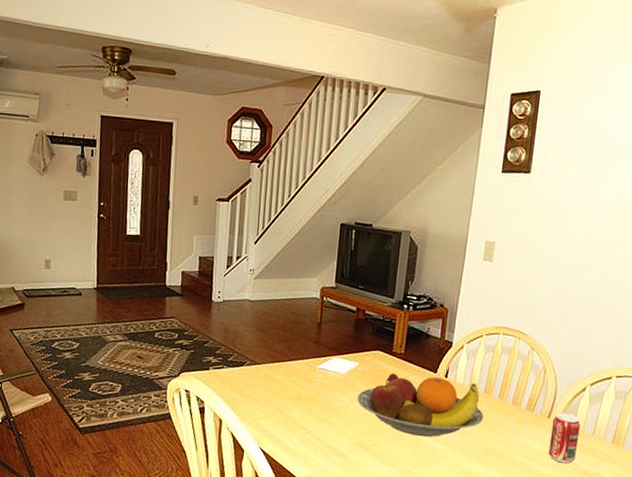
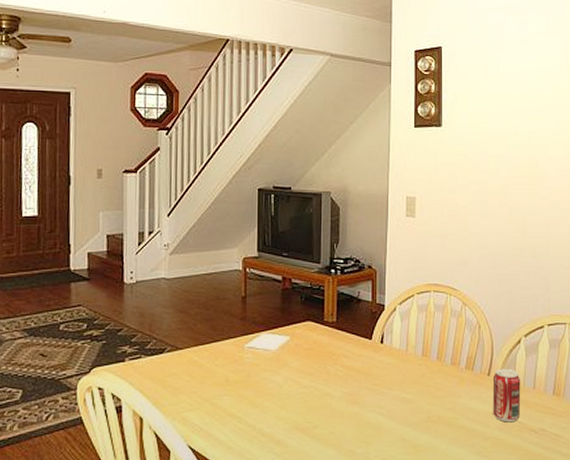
fruit bowl: present [357,373,484,437] -> none [292,344,425,412]

